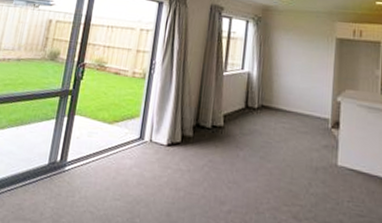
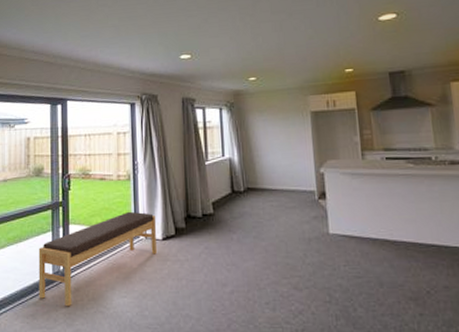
bench: none [29,110,164,202] -> present [38,211,157,307]

